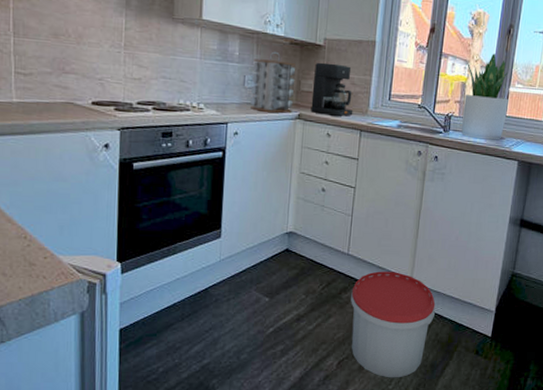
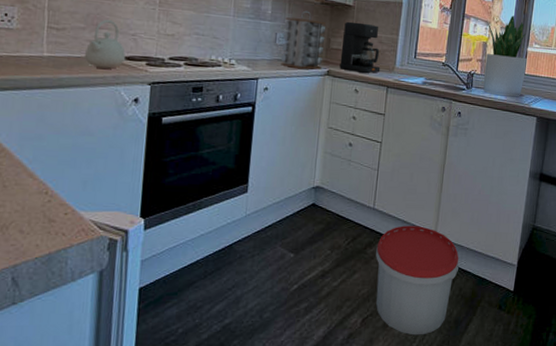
teapot: none [52,63,95,115] -> present [83,19,127,69]

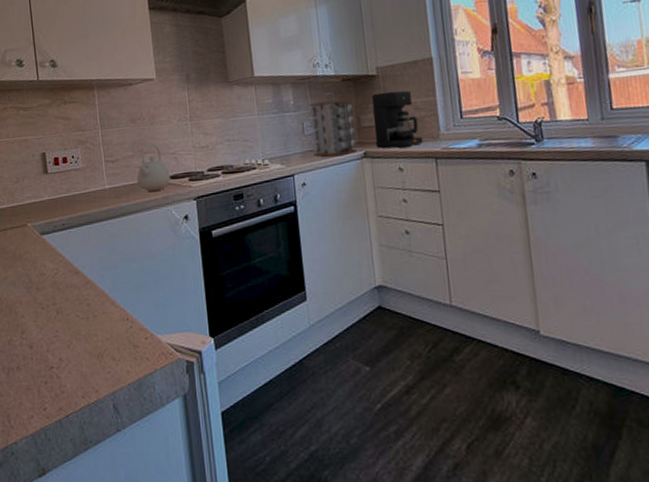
bucket: present [376,226,459,336] -> none [464,322,582,467]
planter: present [483,15,527,98] -> none [543,39,615,144]

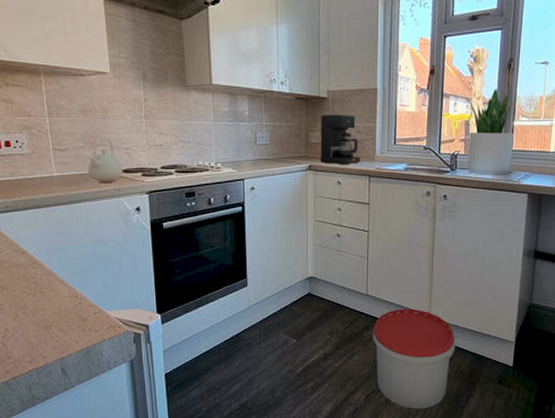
spice rack: present [308,92,357,158] -> none [263,107,303,167]
bucket: none [464,322,582,467] -> present [373,309,455,410]
planter: none [543,39,615,144] -> present [468,89,514,176]

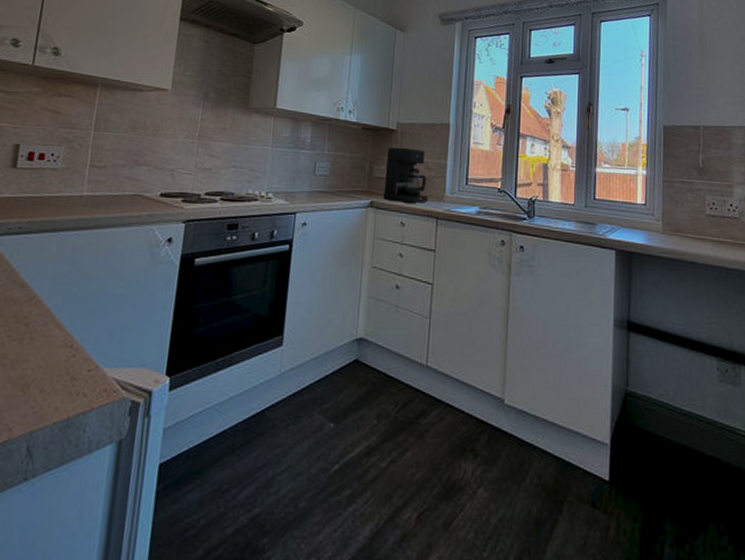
teapot: present [87,136,124,183] -> none [121,155,163,208]
bucket: present [373,309,455,410] -> none [431,388,535,541]
planter: present [468,89,514,176] -> none [546,132,596,228]

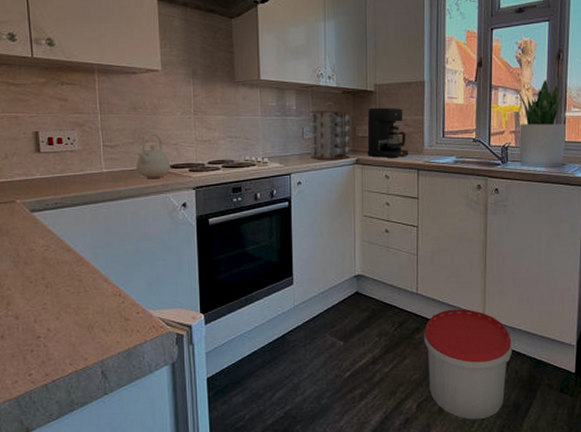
teapot: none [121,155,163,208] -> present [135,132,172,179]
spice rack: none [320,137,368,202] -> present [310,102,350,161]
bucket: none [431,388,535,541] -> present [424,309,512,420]
planter: none [546,132,596,228] -> present [517,80,566,169]

